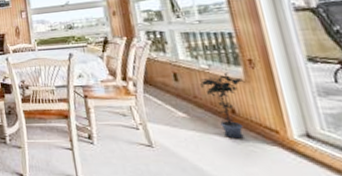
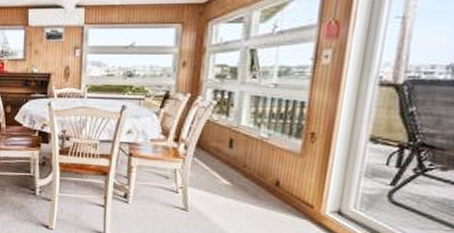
potted plant: present [200,72,245,139] -> none [254,144,300,210]

